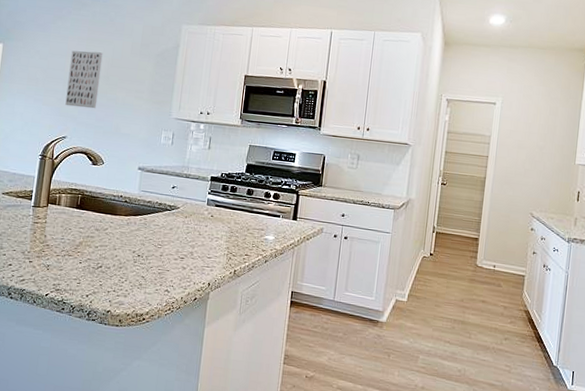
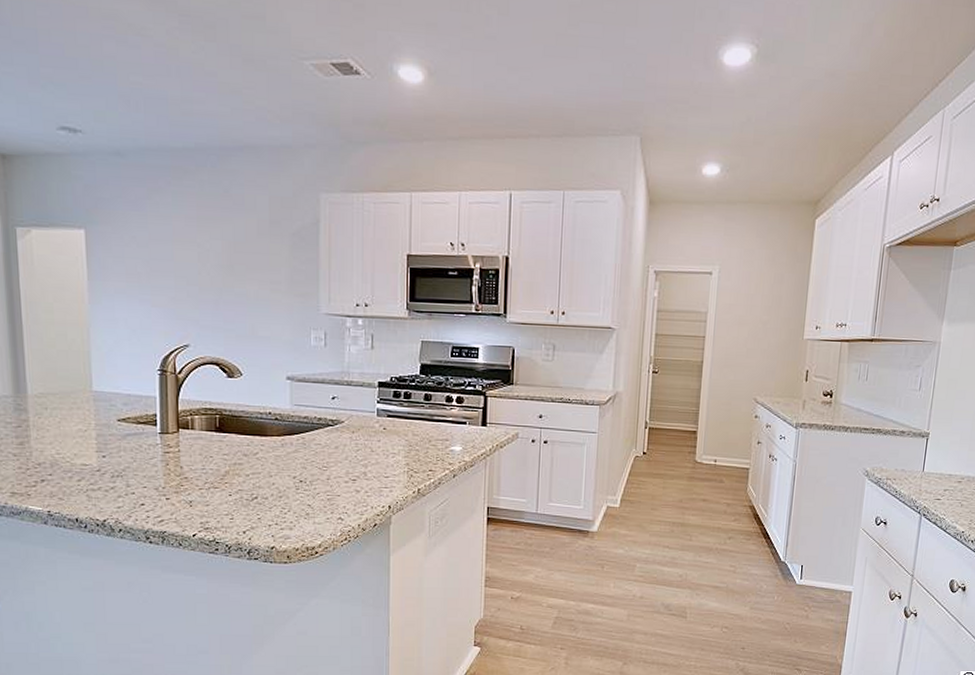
wall art: present [65,50,103,109] -> none [179,233,223,308]

